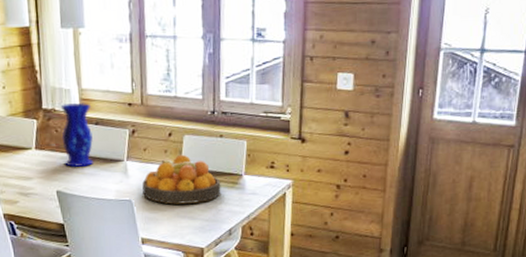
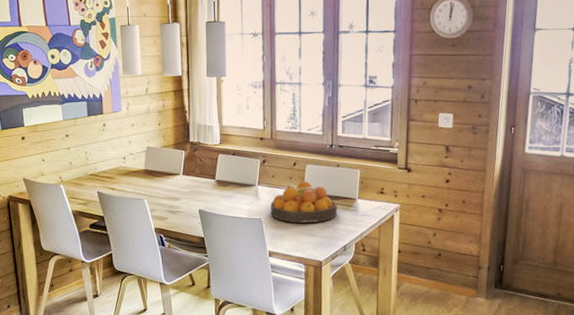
vase: present [60,103,94,167] -> none [204,137,231,190]

